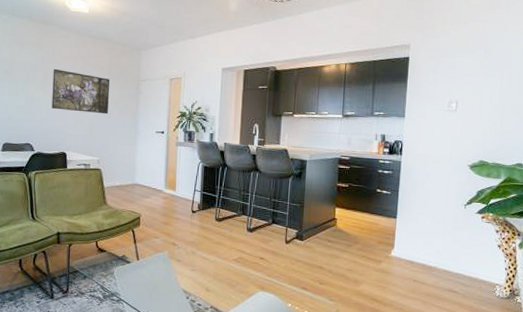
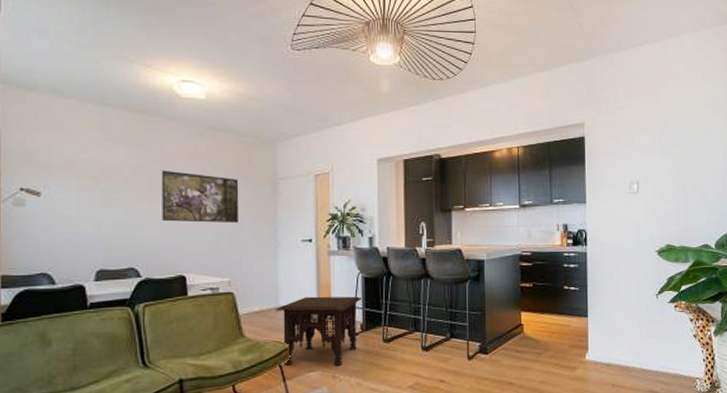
side table: none [132,178,201,236] -> present [276,296,362,366]

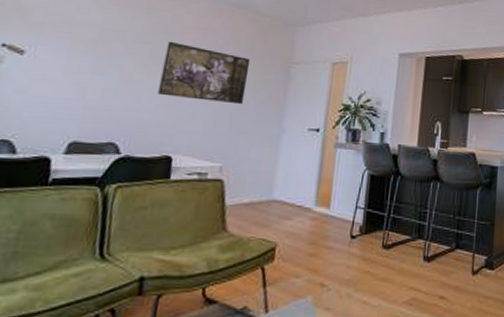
side table: present [276,296,362,366] -> none [267,191,366,272]

